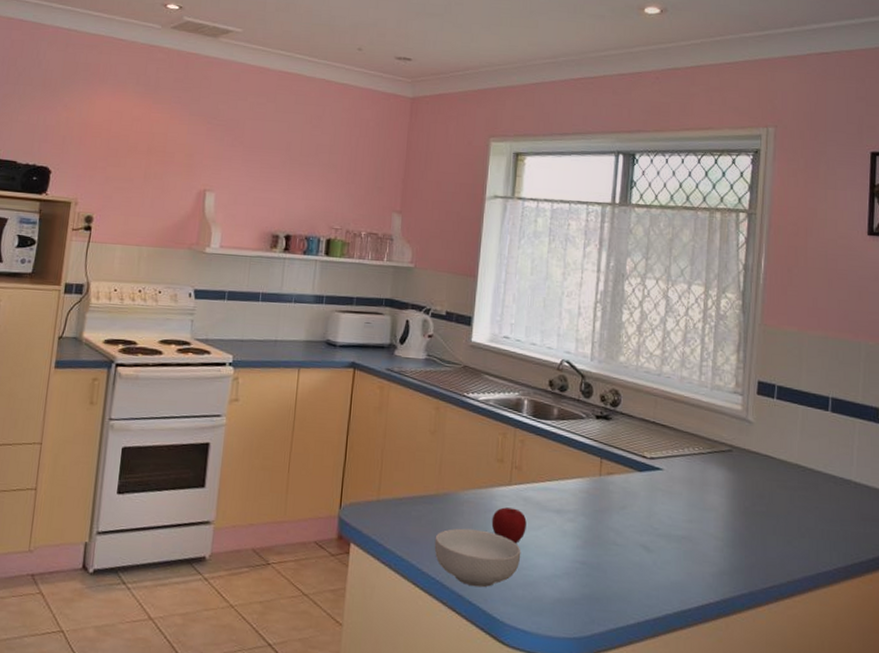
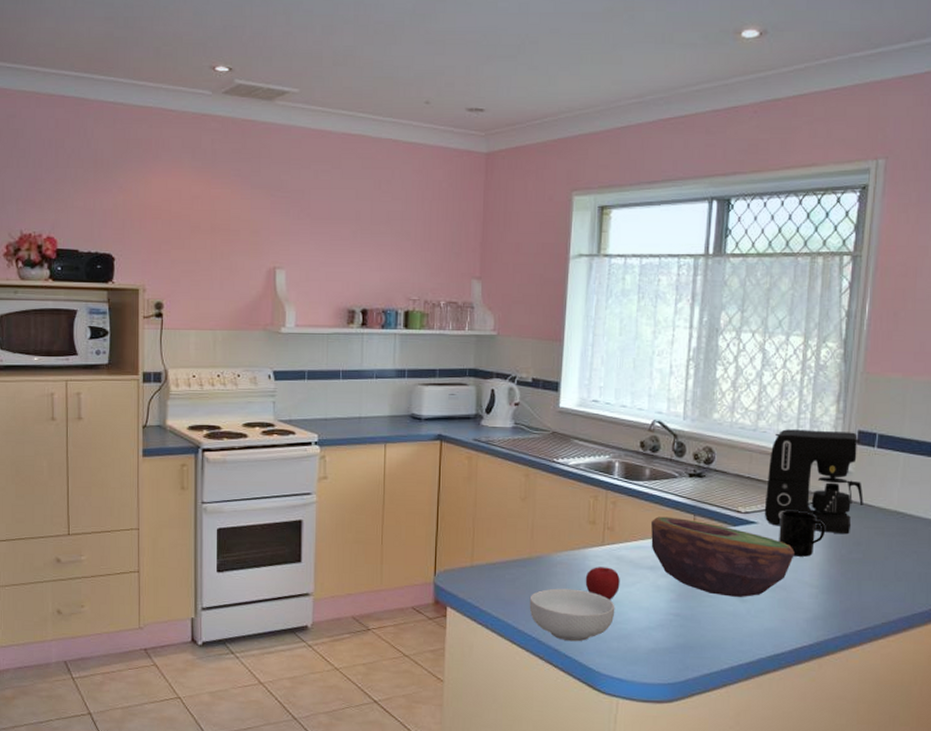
bowl: none [558,457,701,547] -> present [651,516,796,597]
coffee maker: none [670,376,765,486] -> present [765,429,864,535]
mug: none [684,458,730,507] -> present [779,511,826,557]

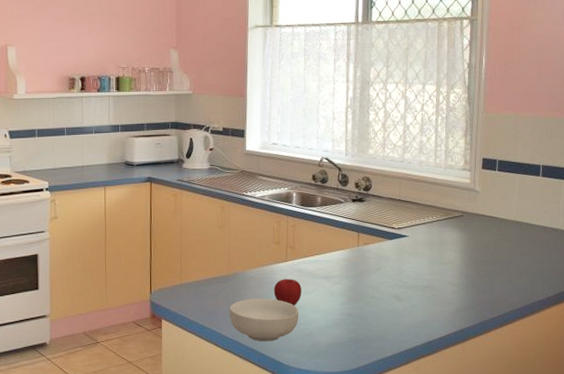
bowl: present [651,516,796,597] -> none [324,235,440,297]
coffee maker: present [765,429,864,535] -> none [413,159,490,242]
mug: present [779,511,826,557] -> none [425,225,462,262]

